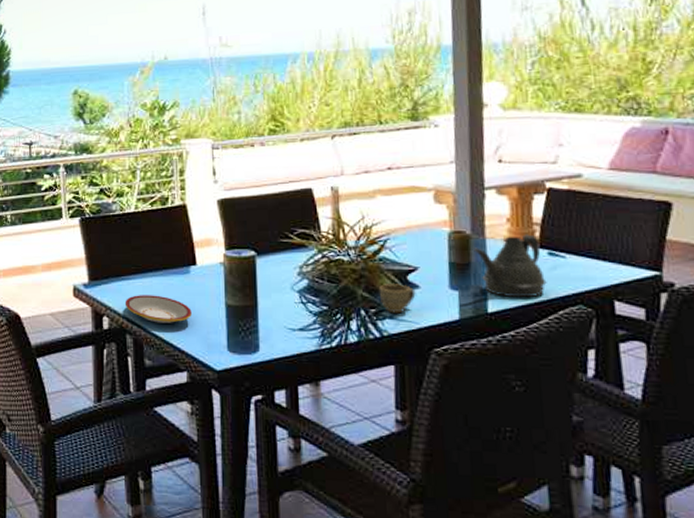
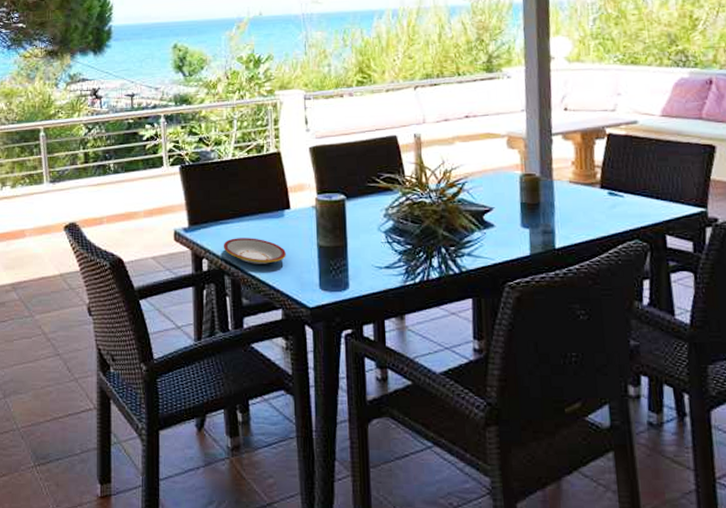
cup: present [379,282,416,314] -> none [458,222,491,251]
teapot: present [473,234,547,298] -> none [542,176,607,235]

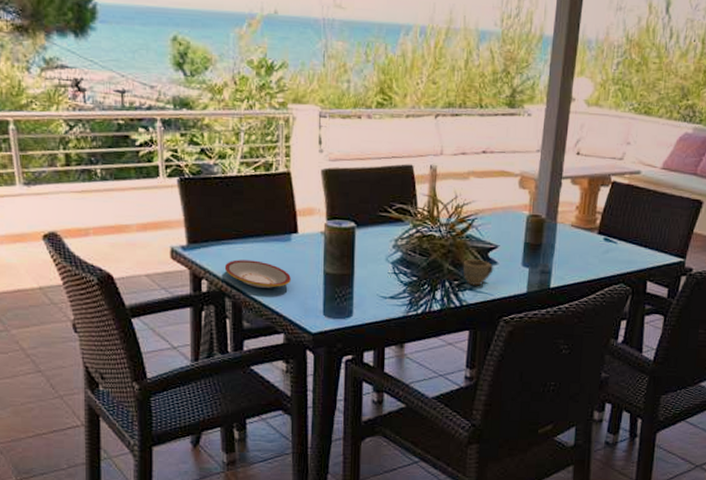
cup: none [458,222,491,251] -> present [462,258,494,286]

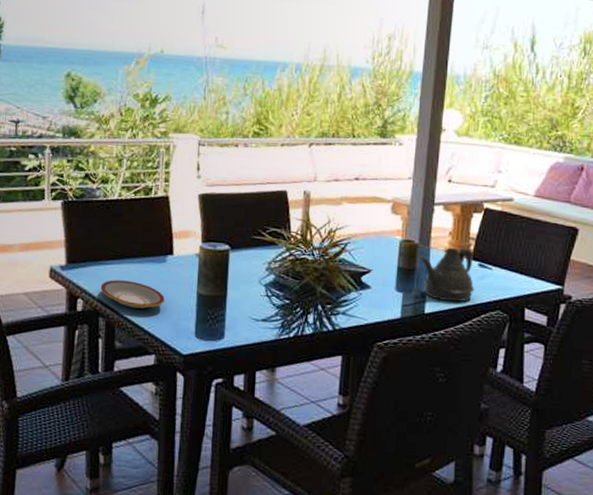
cup: present [462,258,494,286] -> none [335,282,367,310]
teapot: none [546,221,600,276] -> present [419,247,475,302]

